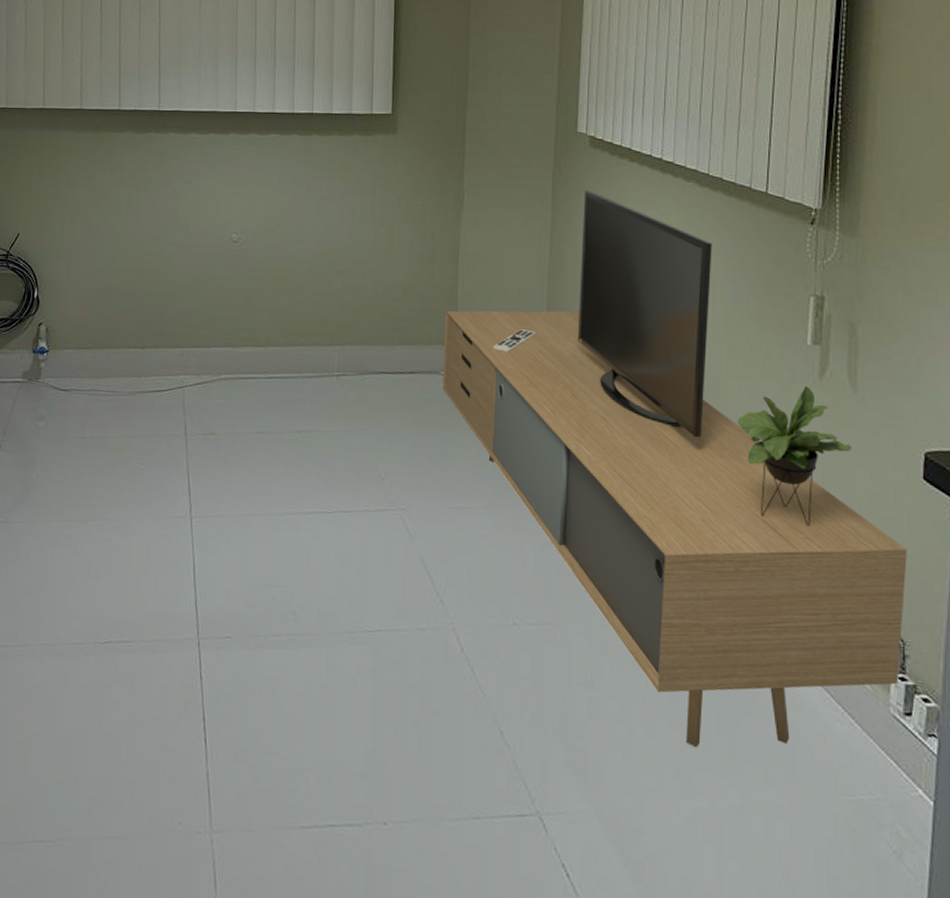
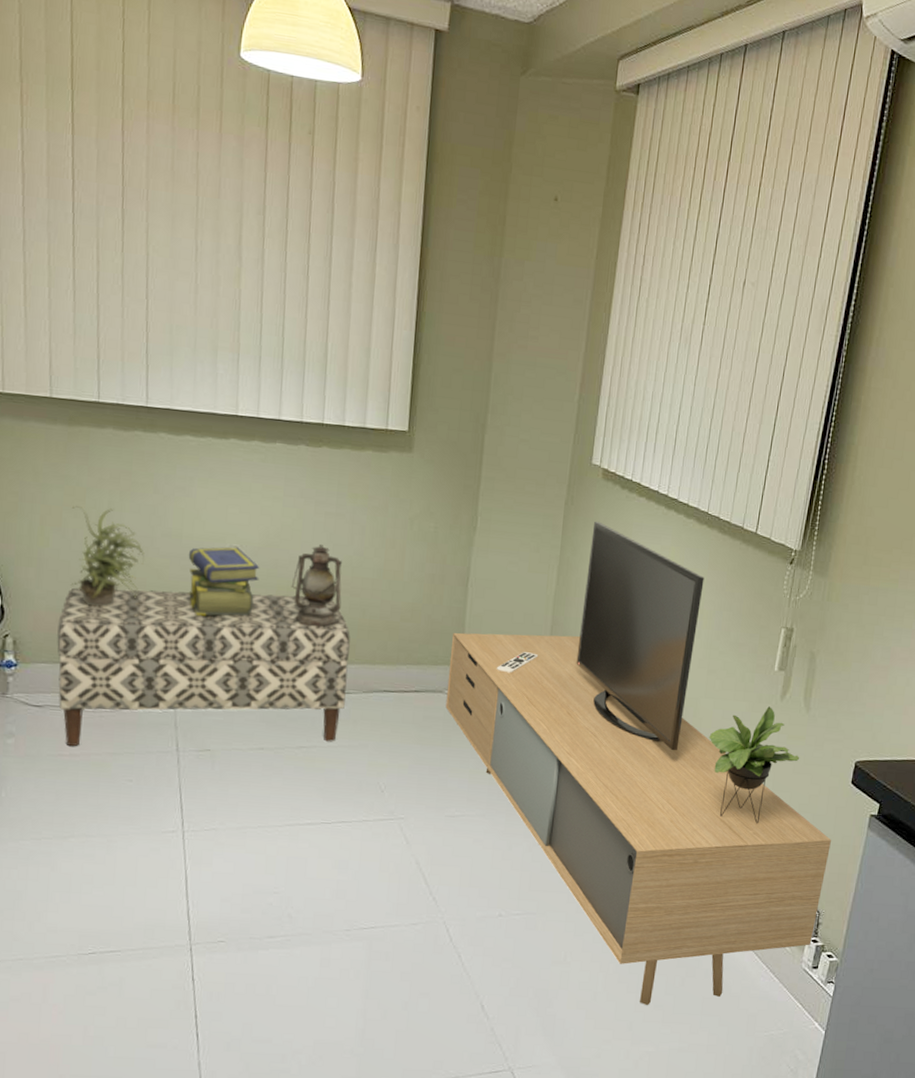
bench: none [82,277,345,430] -> present [57,587,351,747]
potted plant: none [94,202,157,295] -> present [70,505,145,607]
stack of books: none [194,233,259,301] -> present [188,546,260,616]
lantern: none [287,228,335,309] -> present [291,545,342,628]

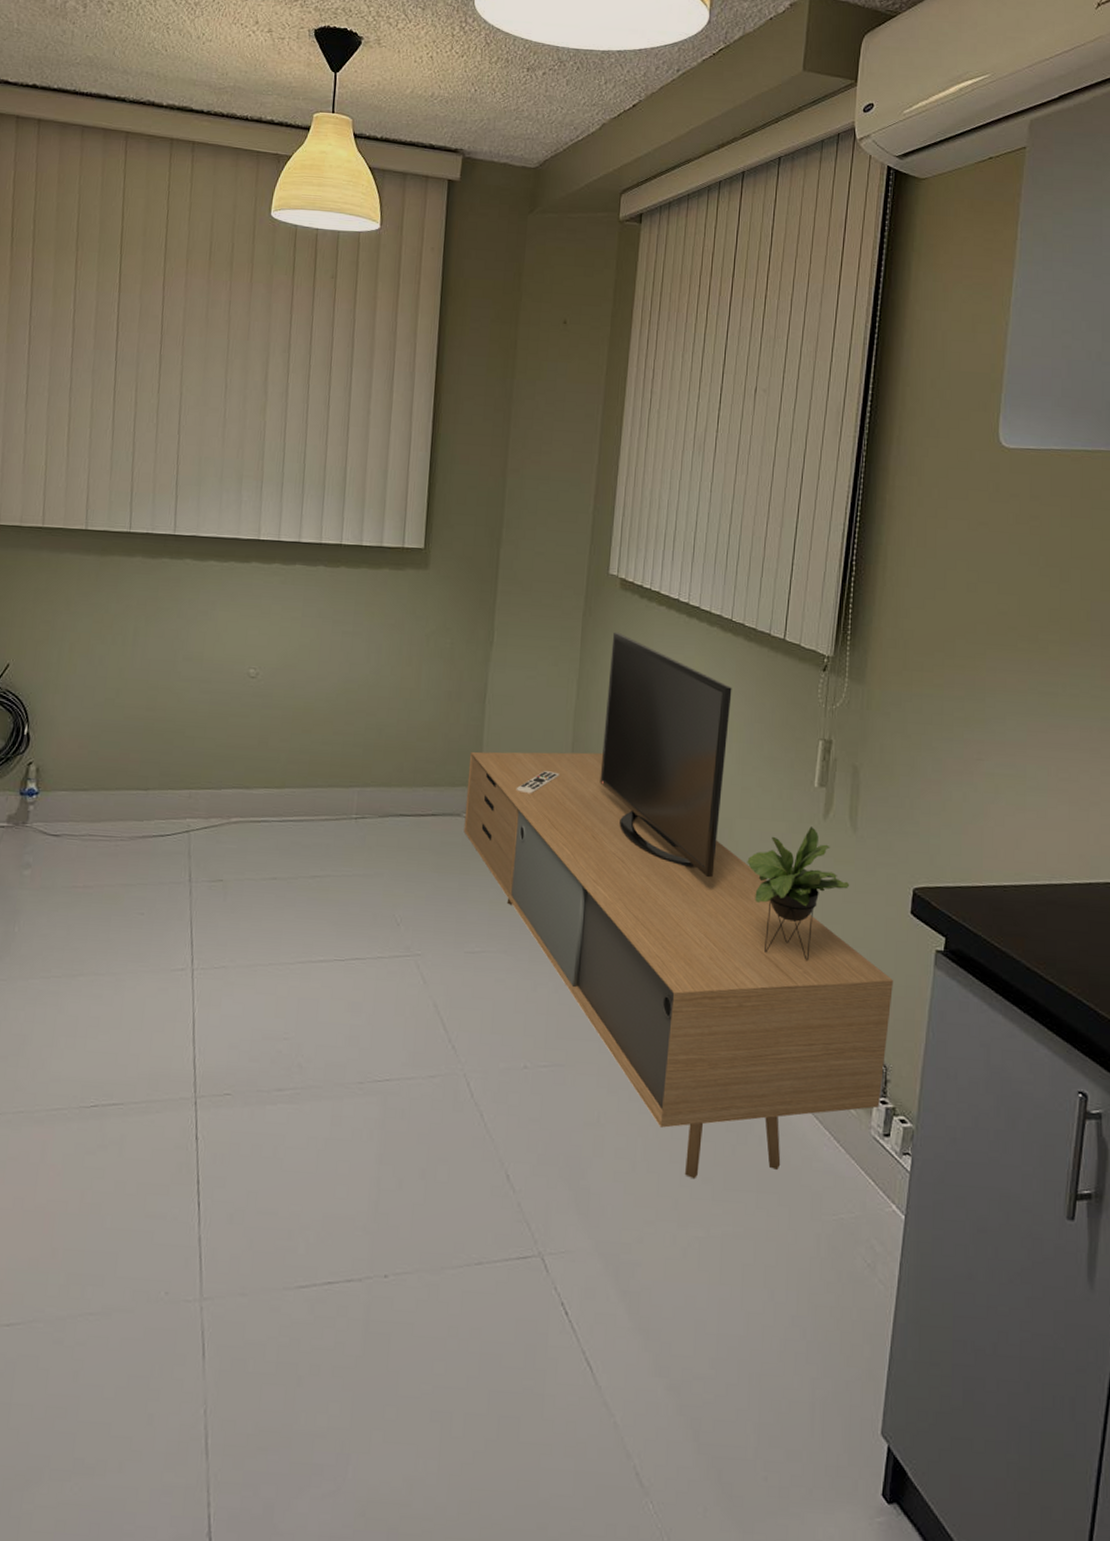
bench: present [57,587,351,747] -> none [75,713,367,878]
potted plant: present [70,505,145,607] -> none [94,632,166,733]
stack of books: present [188,546,260,616] -> none [206,668,278,740]
lantern: present [291,545,342,628] -> none [307,664,358,749]

